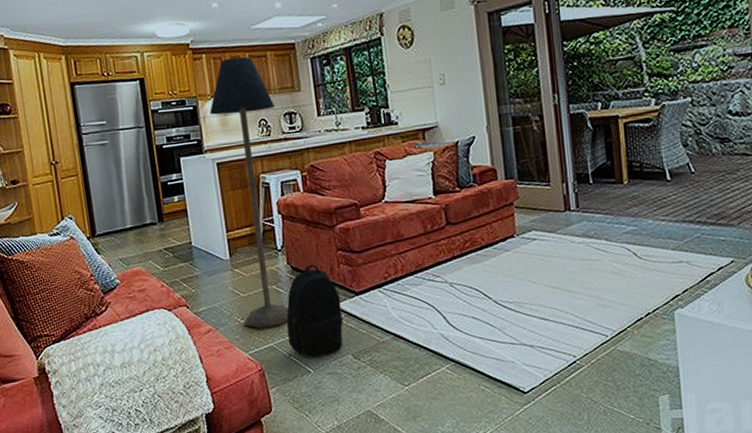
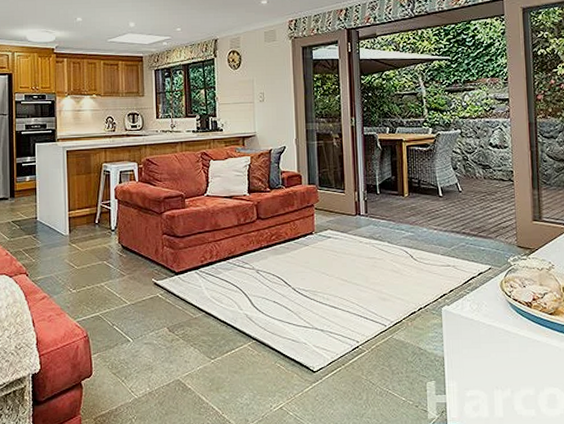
floor lamp: present [209,56,289,328] -> none [65,63,122,298]
backpack: present [286,264,343,358] -> none [112,245,162,329]

